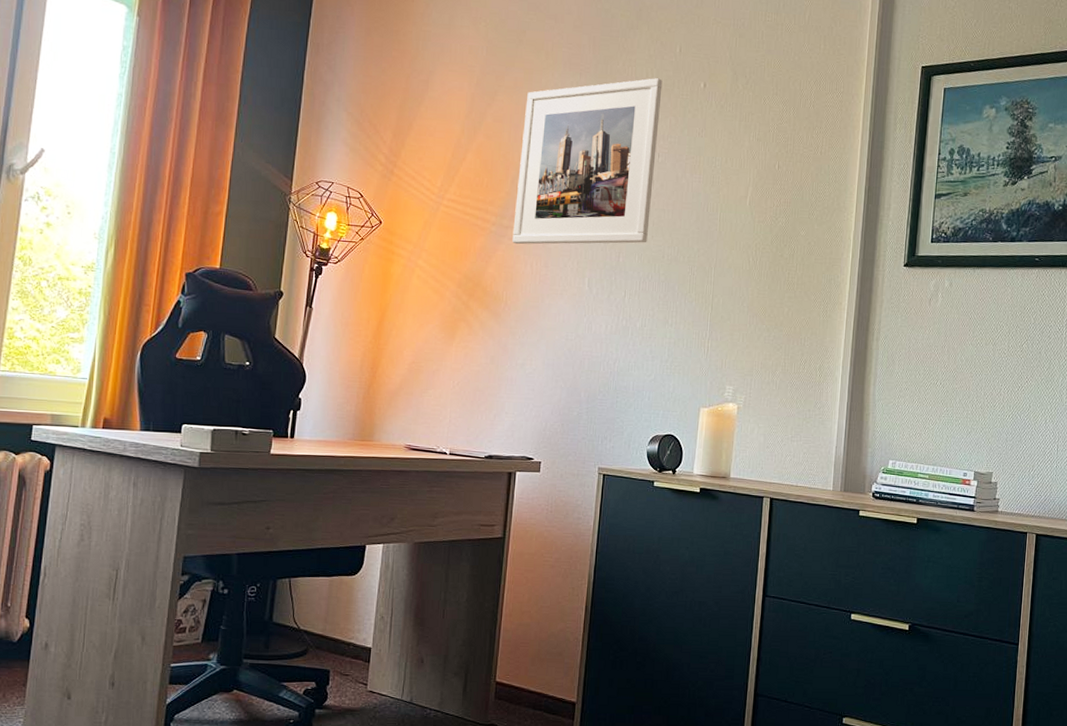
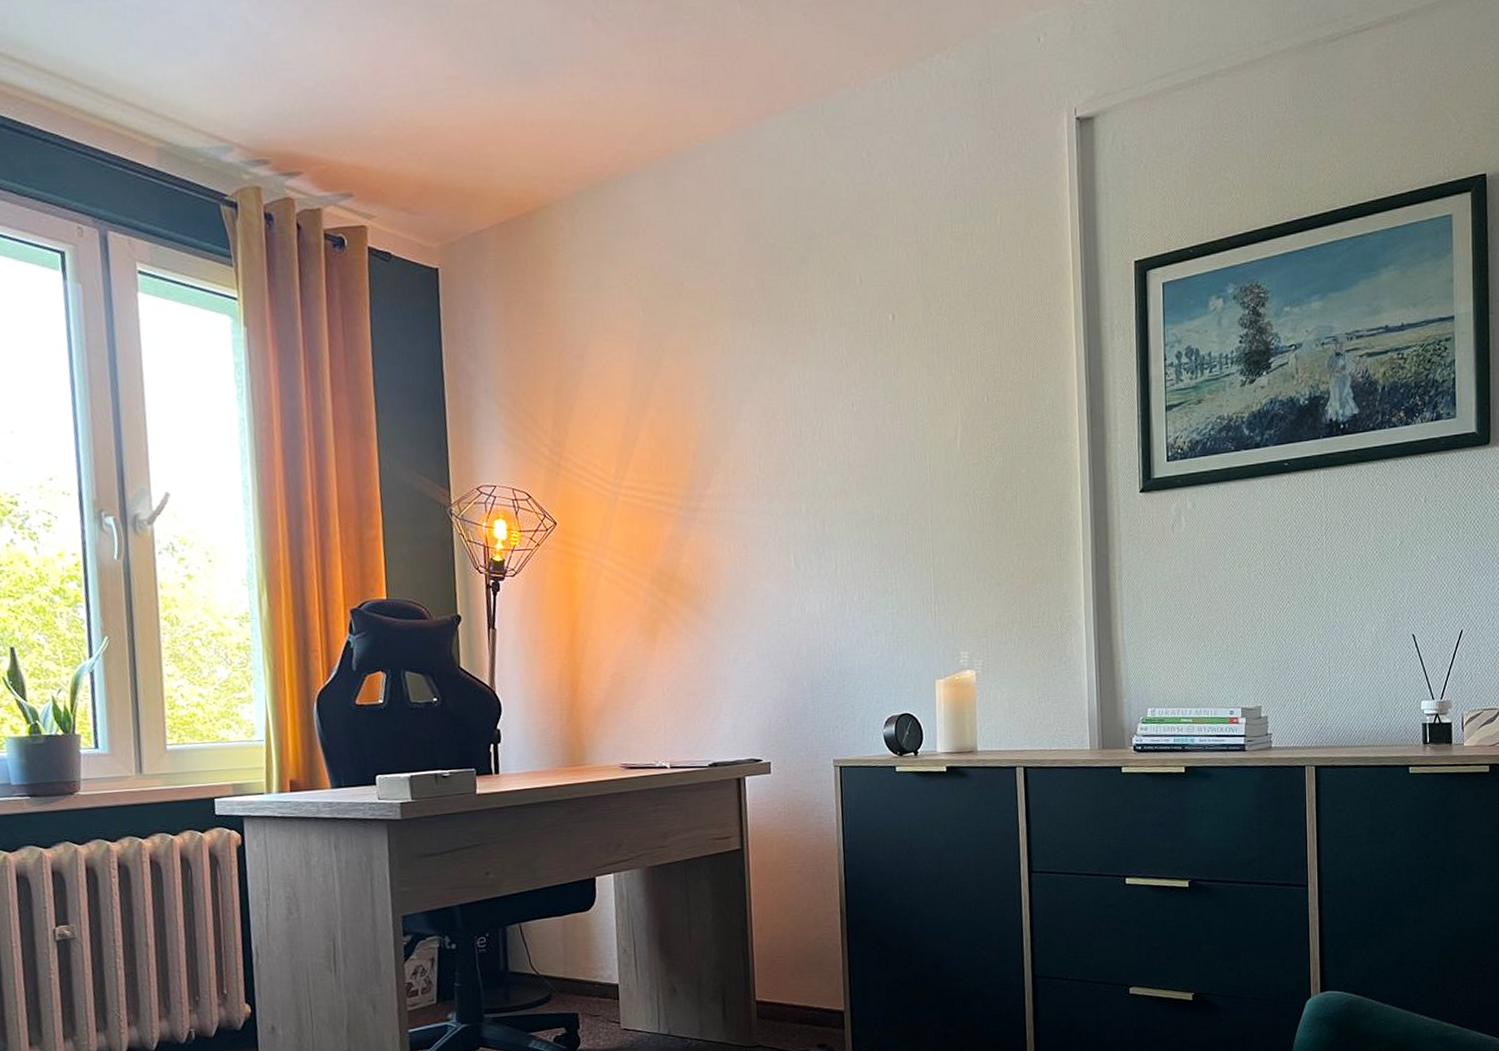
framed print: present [512,78,663,245] -> none [696,316,853,527]

